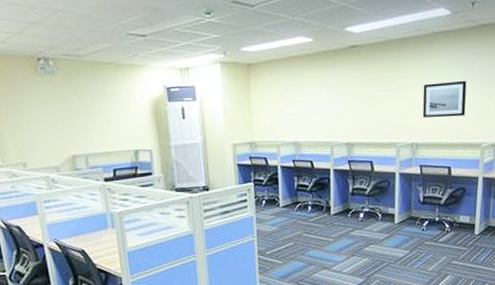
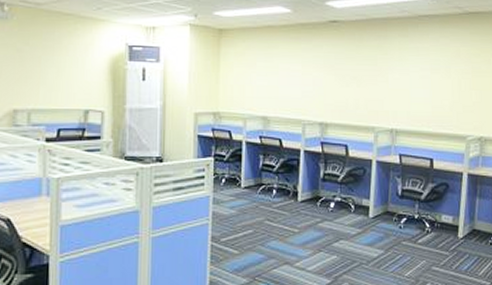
wall art: present [422,80,467,118] -> none [404,67,452,105]

